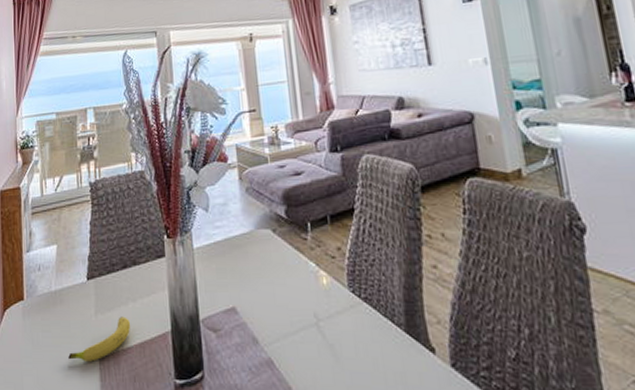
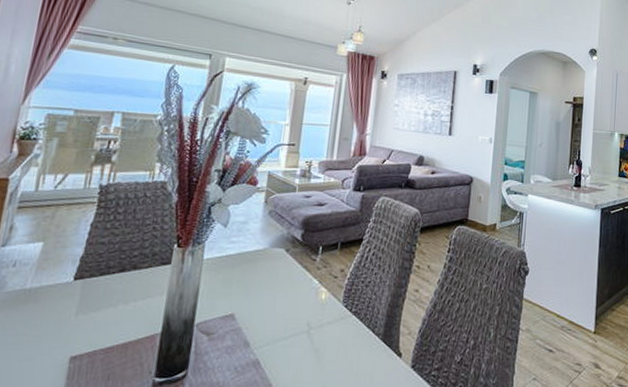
fruit: present [68,316,131,362] -> none [31,317,117,360]

